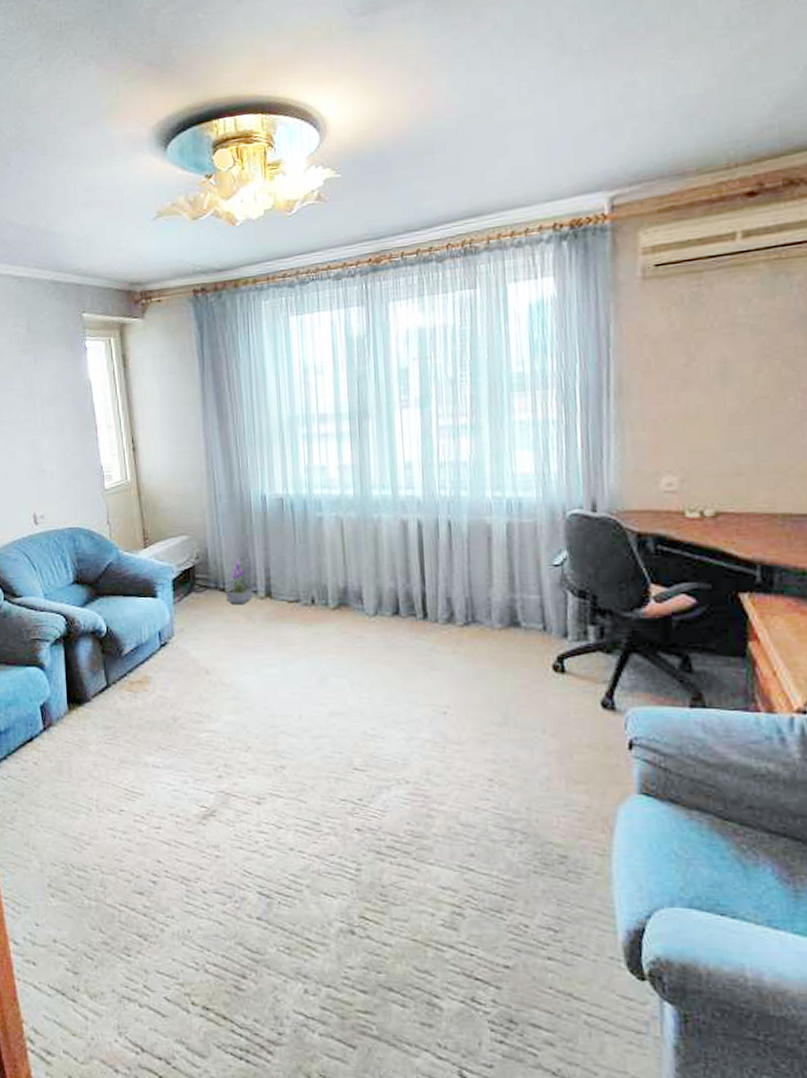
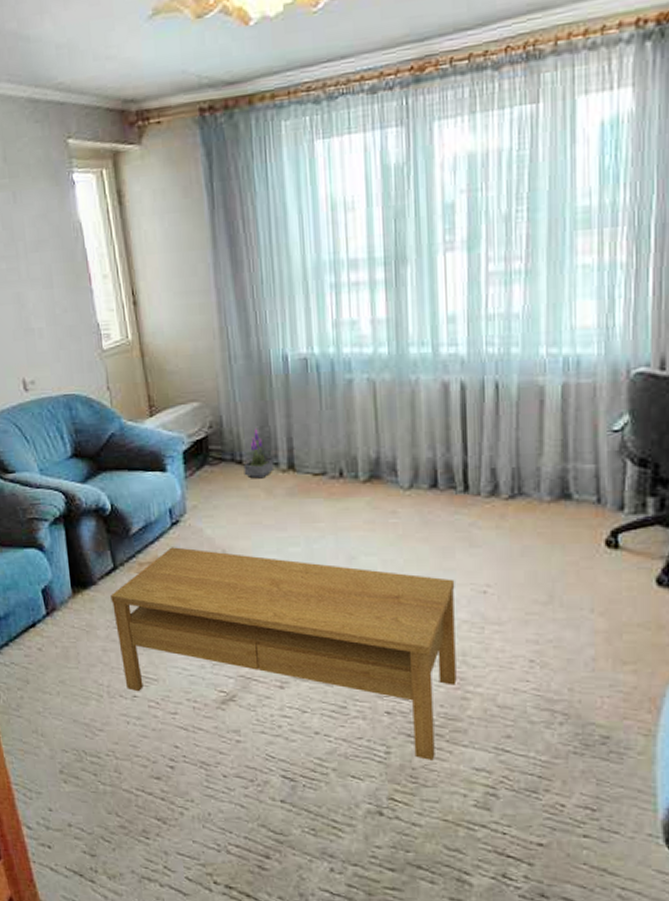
coffee table: none [103,667,422,878] -> present [110,547,457,760]

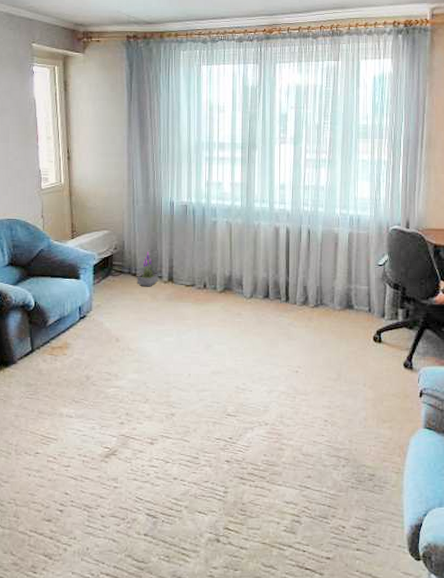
coffee table: present [110,547,457,760] -> none [26,335,278,497]

